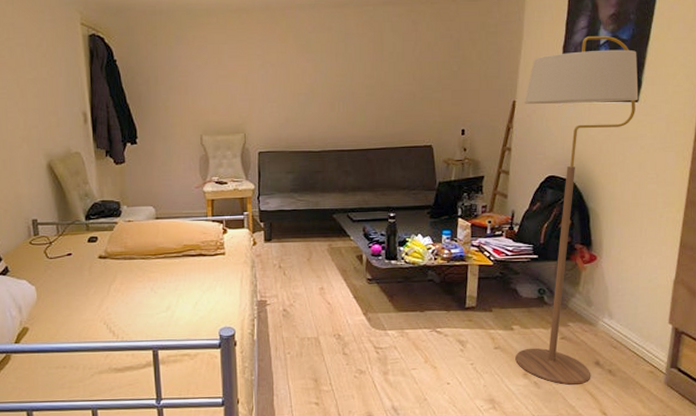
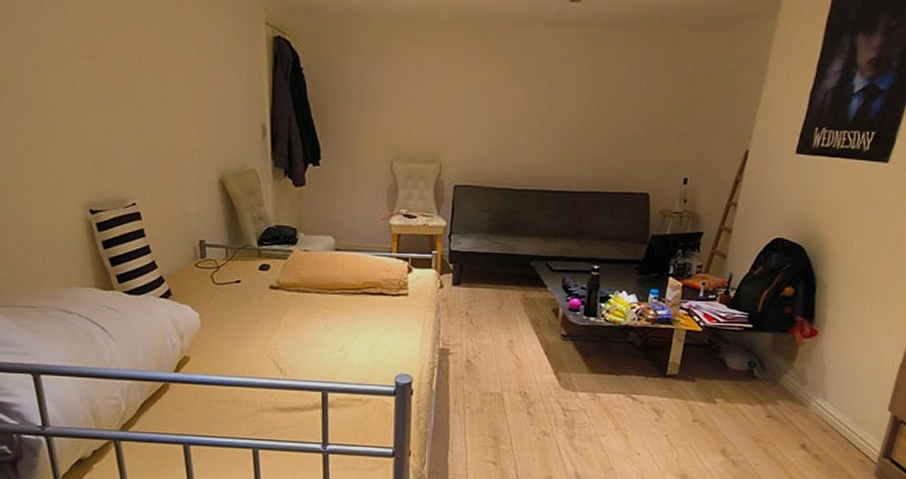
floor lamp: present [515,36,639,385] -> none [714,83,895,467]

